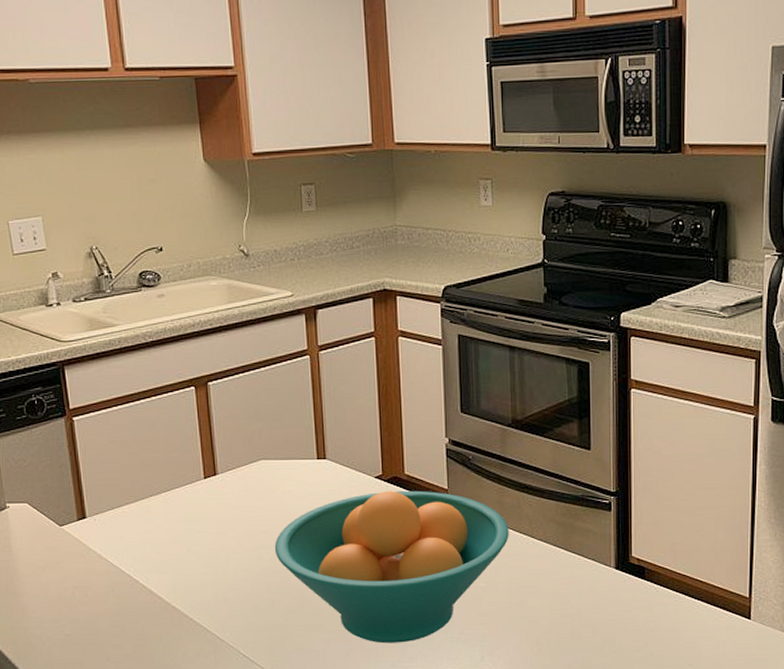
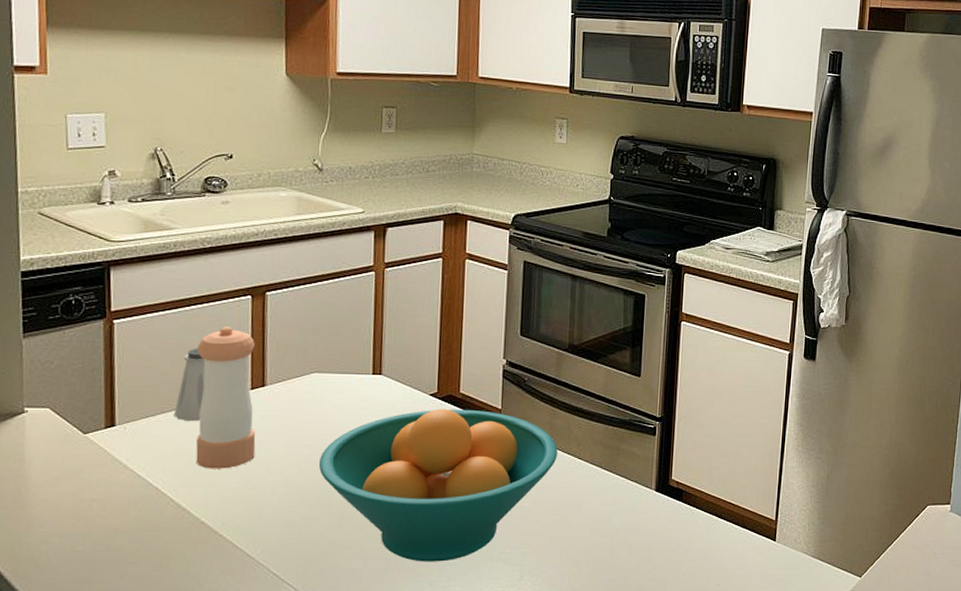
saltshaker: none [136,441,162,512] -> present [173,348,206,422]
pepper shaker: none [150,418,215,557] -> present [196,326,256,469]

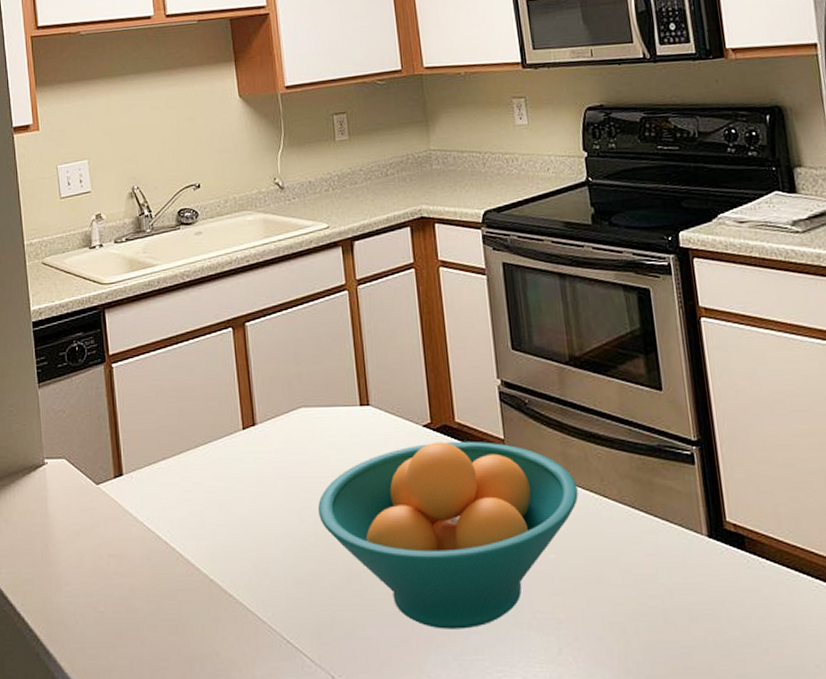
saltshaker: present [173,348,206,422] -> none [173,388,200,468]
pepper shaker: present [196,326,256,469] -> none [188,362,254,520]

